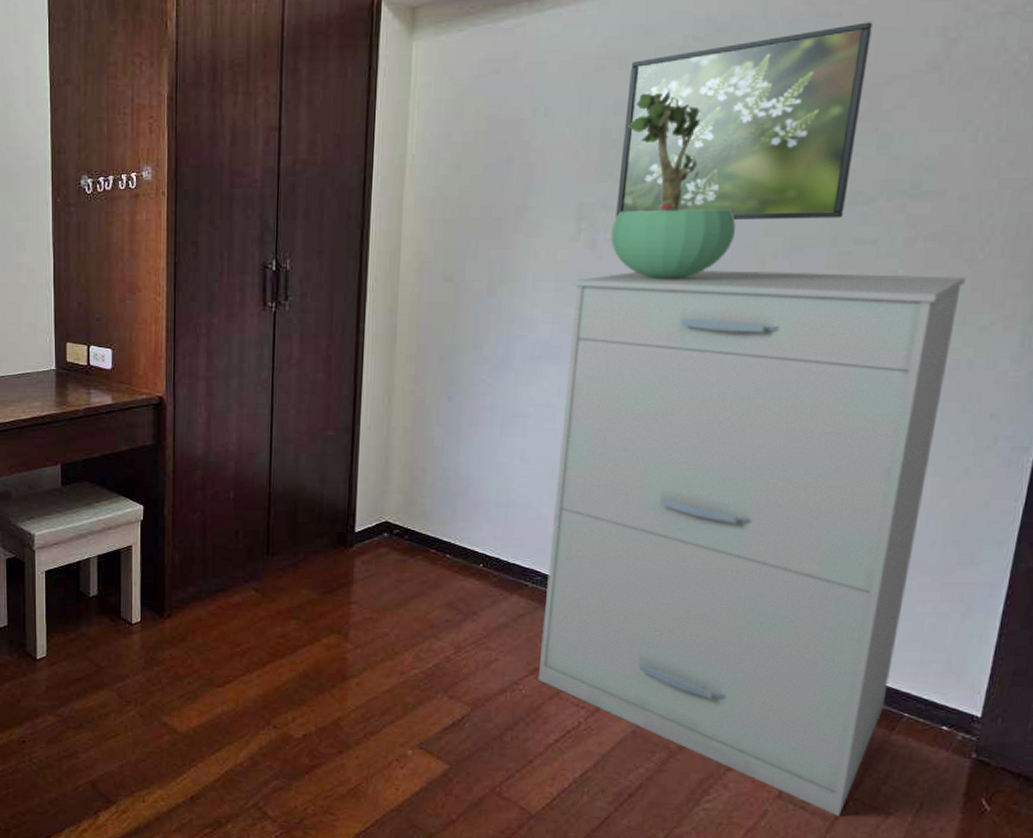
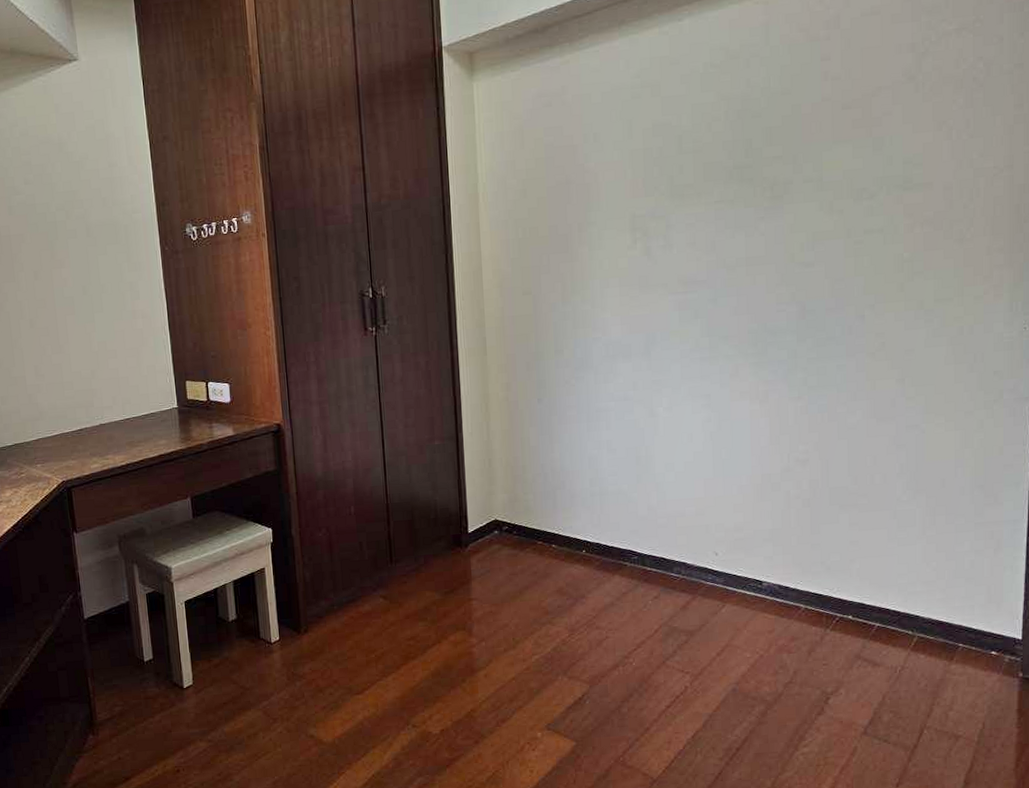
filing cabinet: present [537,269,966,816] -> none [636,255,958,745]
potted plant: present [610,91,736,279] -> none [661,112,767,278]
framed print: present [615,22,873,219] -> none [662,43,856,228]

